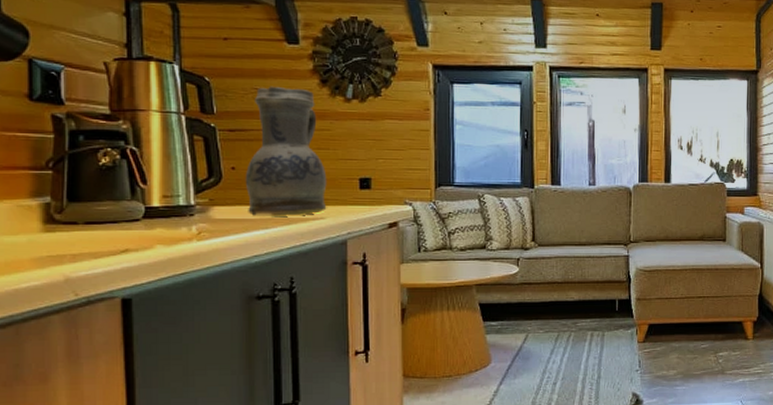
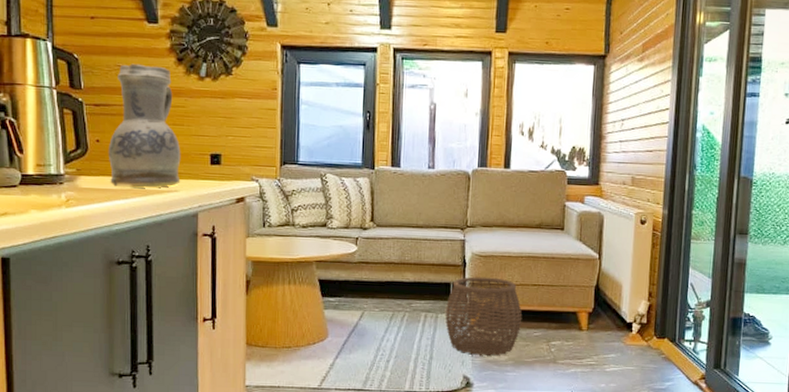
woven basket: none [611,292,689,371] -> present [444,276,523,356]

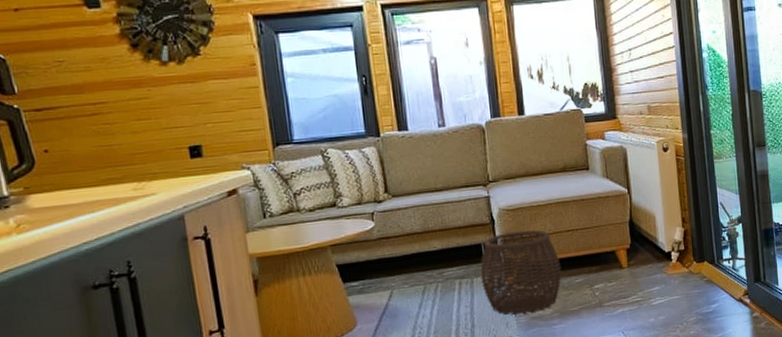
ceramic jug: present [108,63,181,188] -> none [59,56,157,201]

